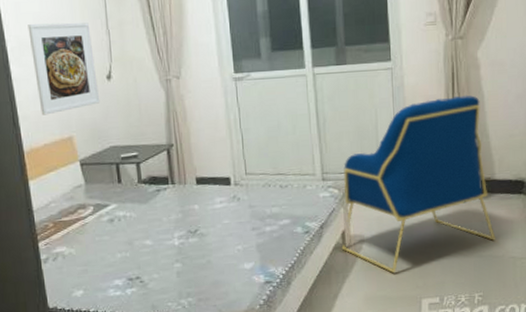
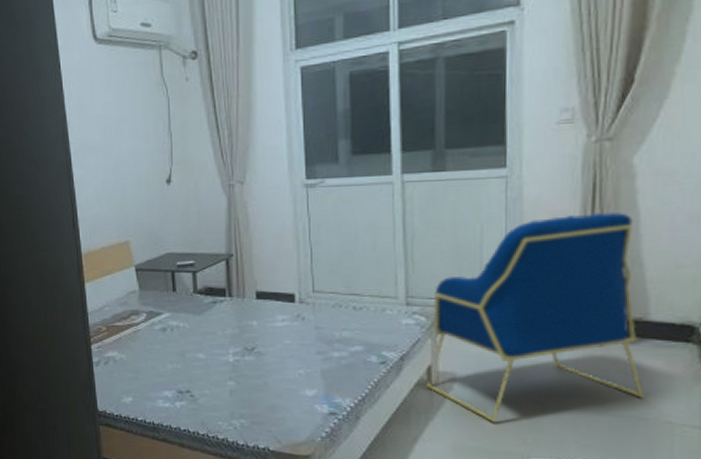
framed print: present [28,23,101,116] -> none [91,124,159,218]

